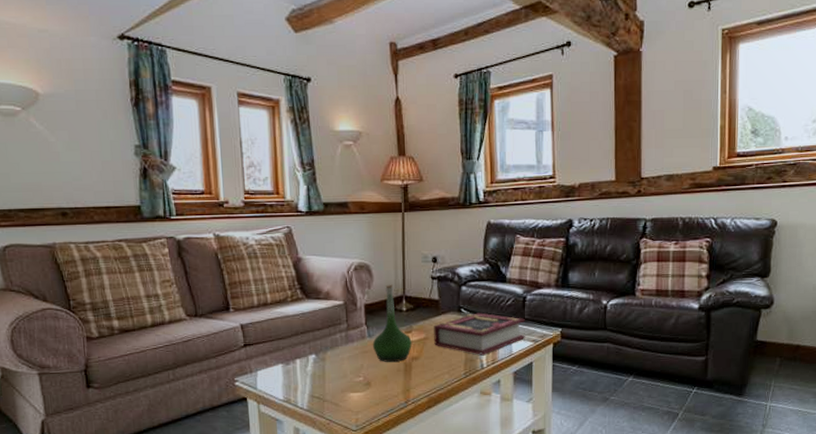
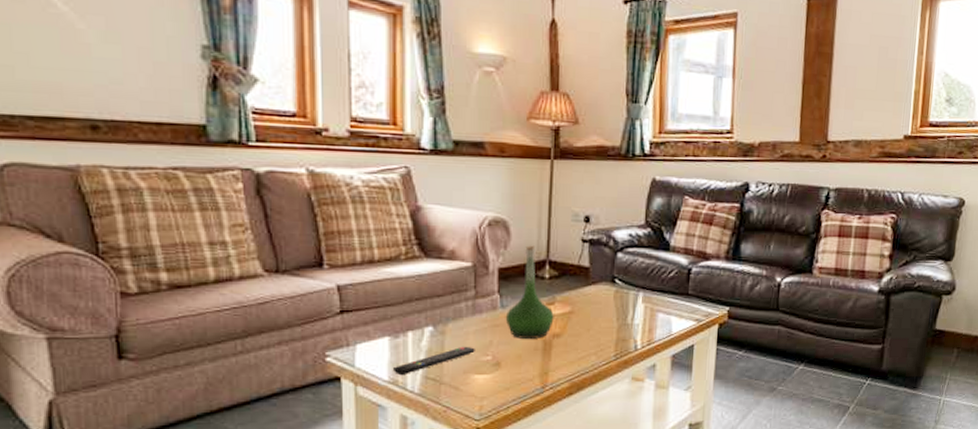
remote control: none [285,369,350,394] -> present [392,346,475,374]
book: present [434,312,525,355] -> none [581,284,689,334]

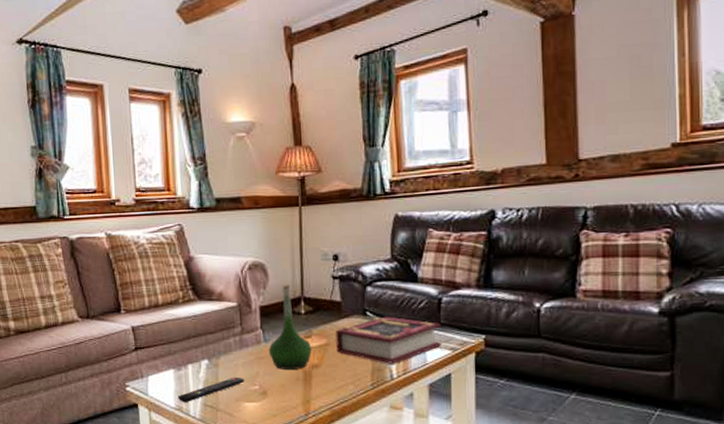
book: none [581,284,689,334] -> present [336,316,442,364]

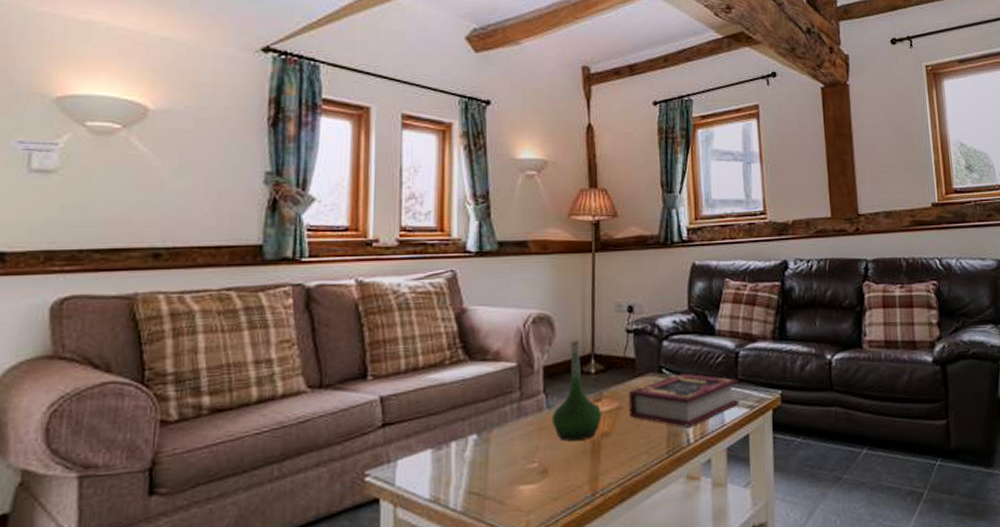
remote control: present [177,377,244,402] -> none [434,453,521,491]

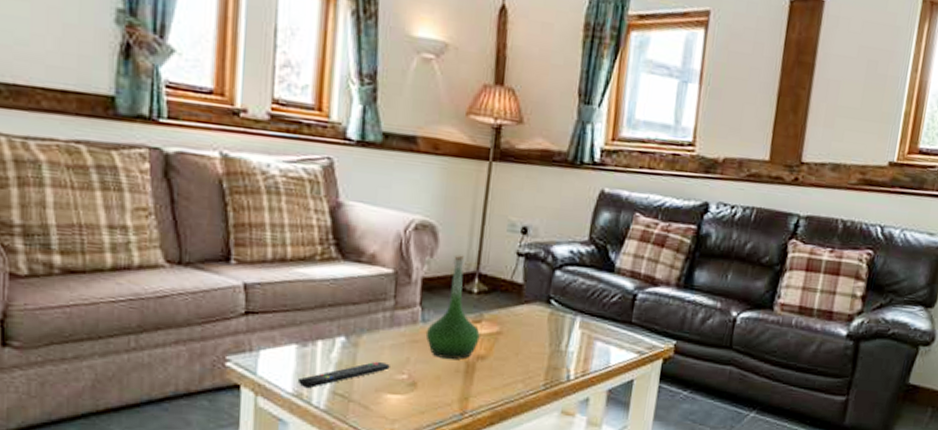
remote control: none [434,453,521,491] -> present [297,361,390,388]
book: present [629,373,739,427] -> none [509,307,632,363]

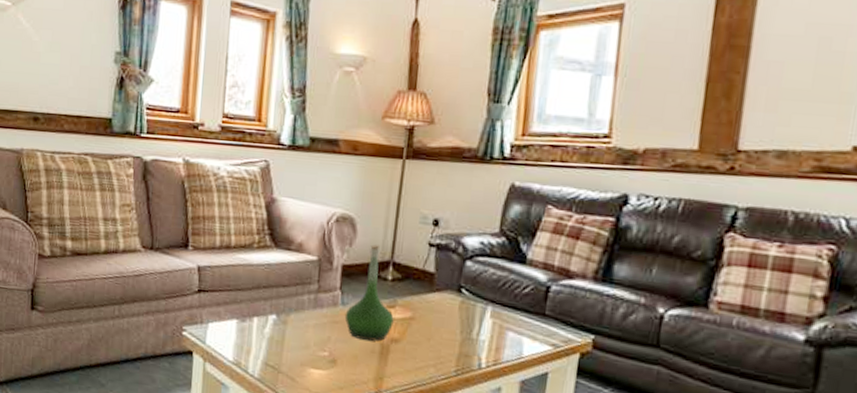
remote control: present [297,361,390,388] -> none [237,338,314,358]

